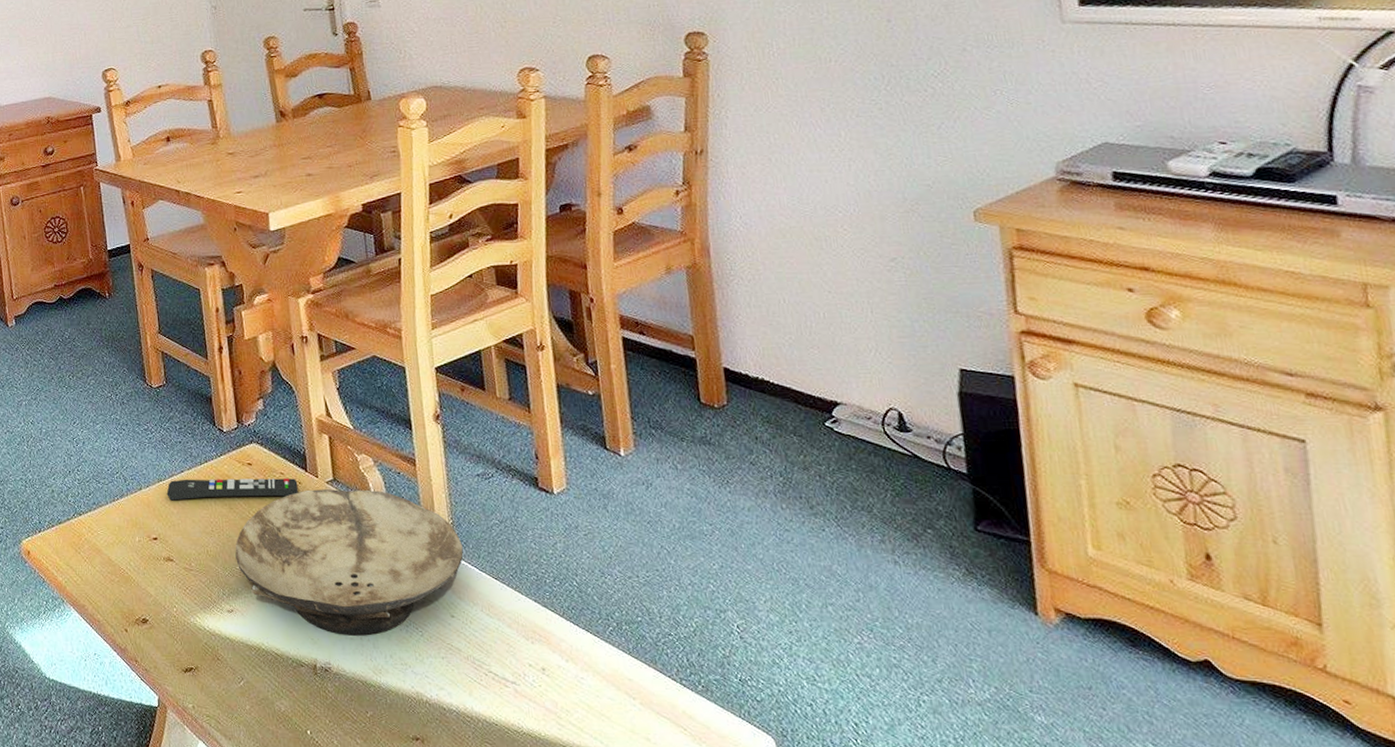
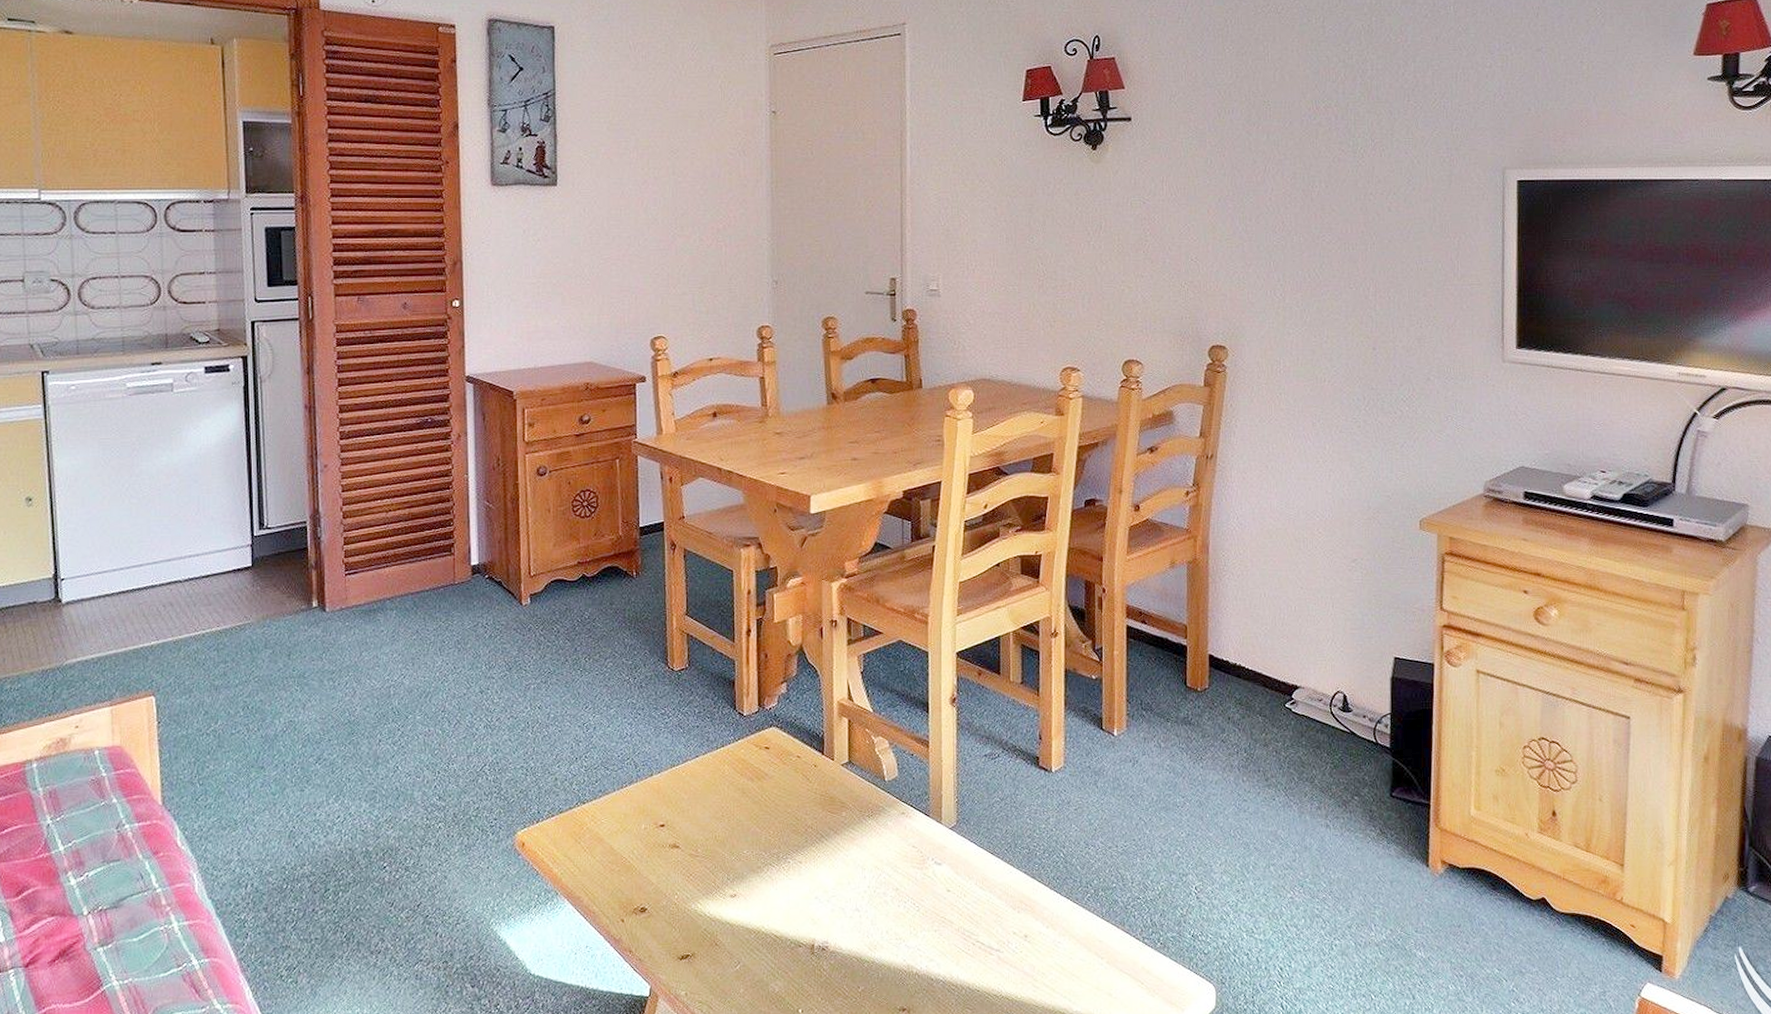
remote control: present [166,478,299,501] -> none [678,761,813,786]
bowl: present [235,489,464,636] -> none [744,772,965,914]

